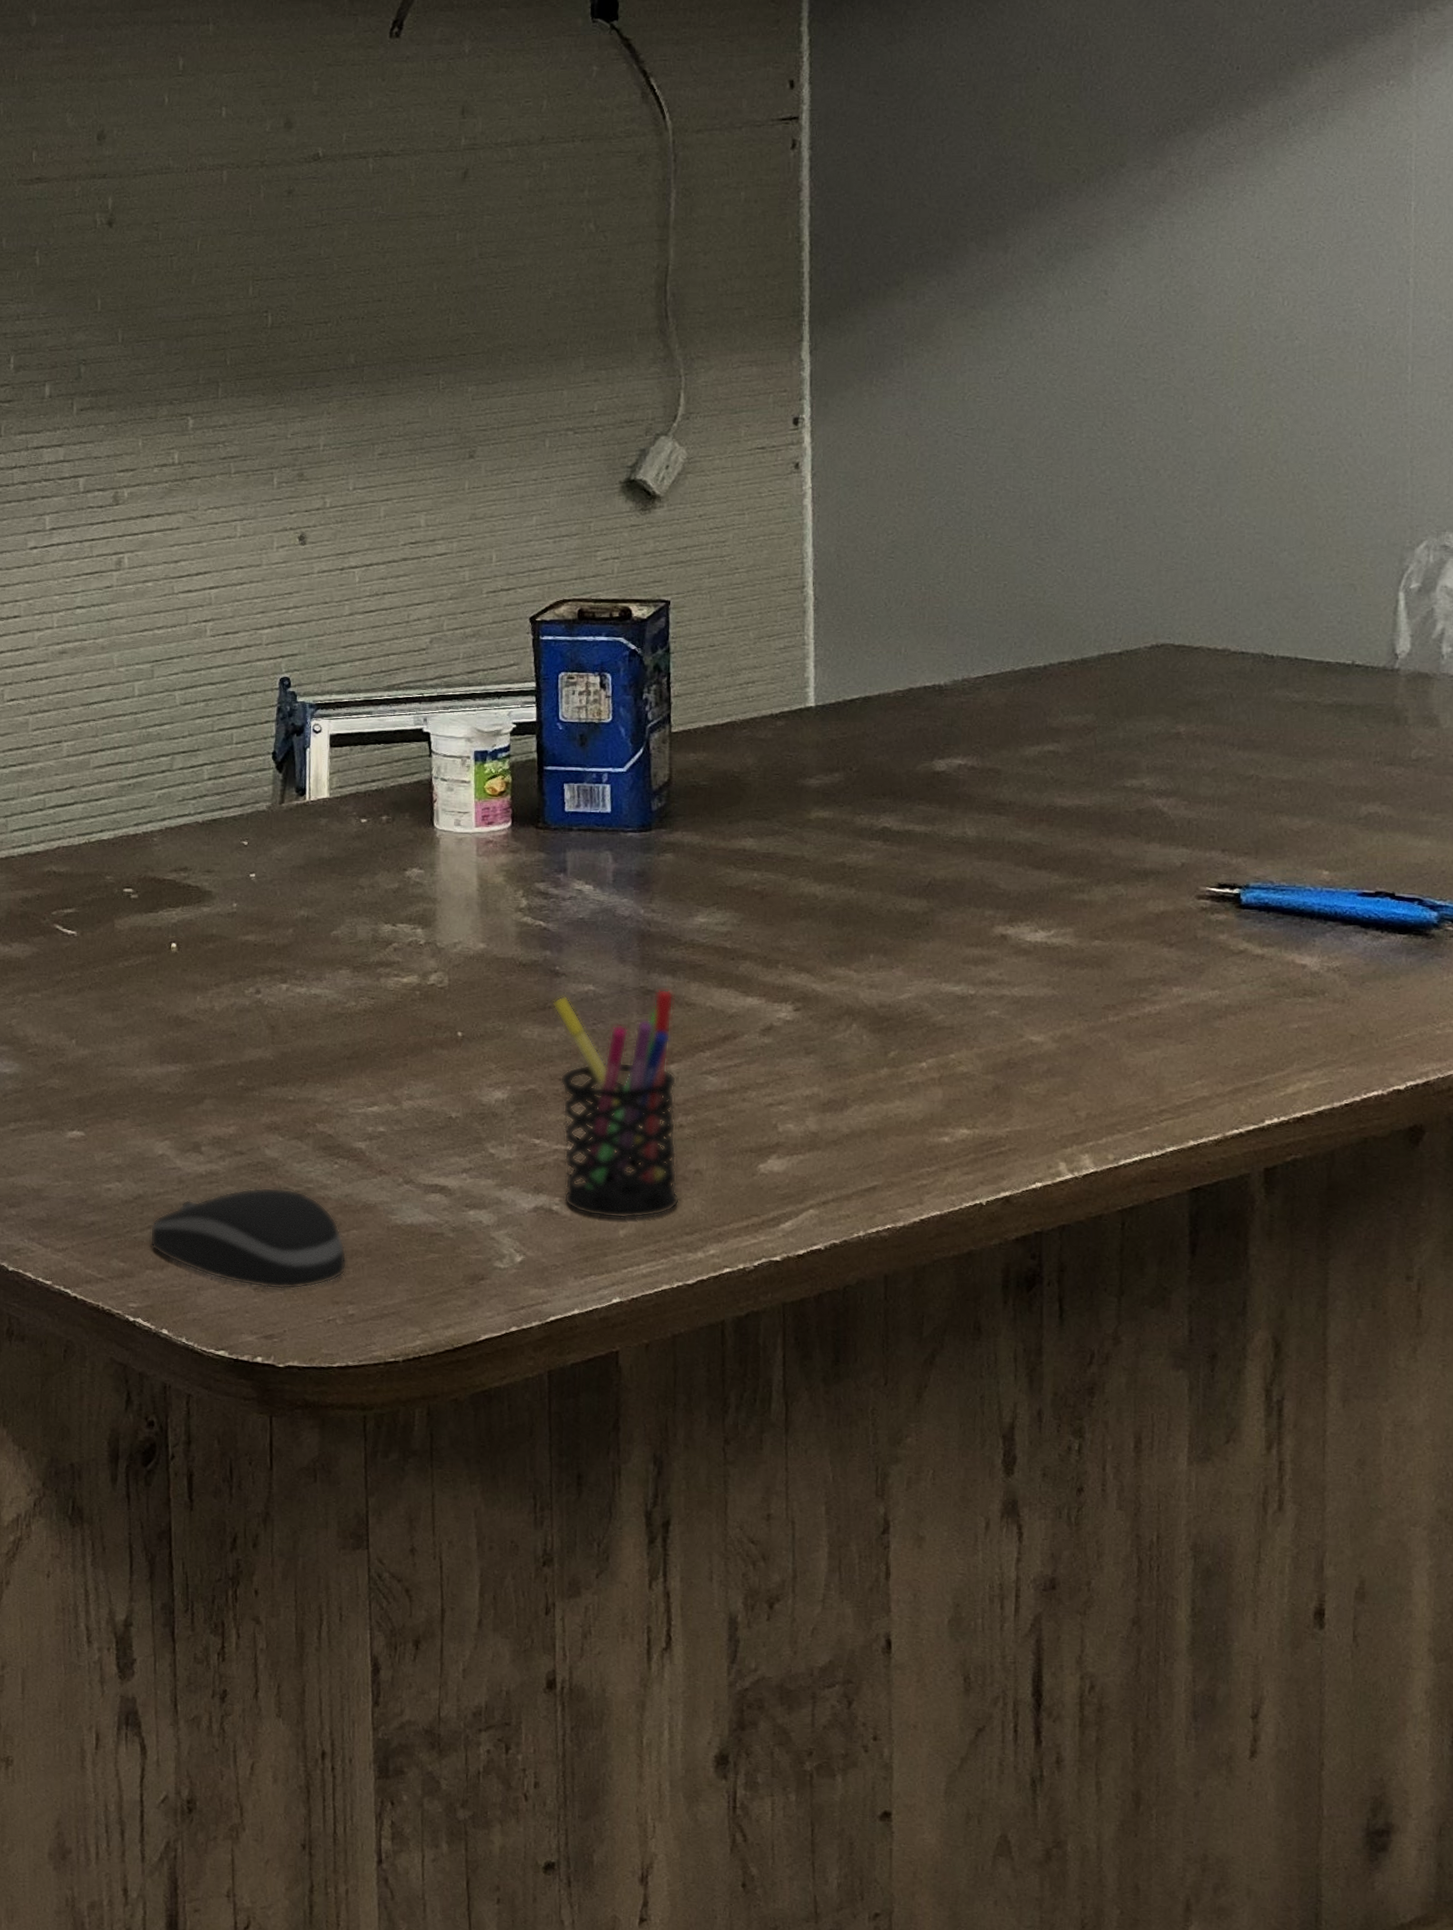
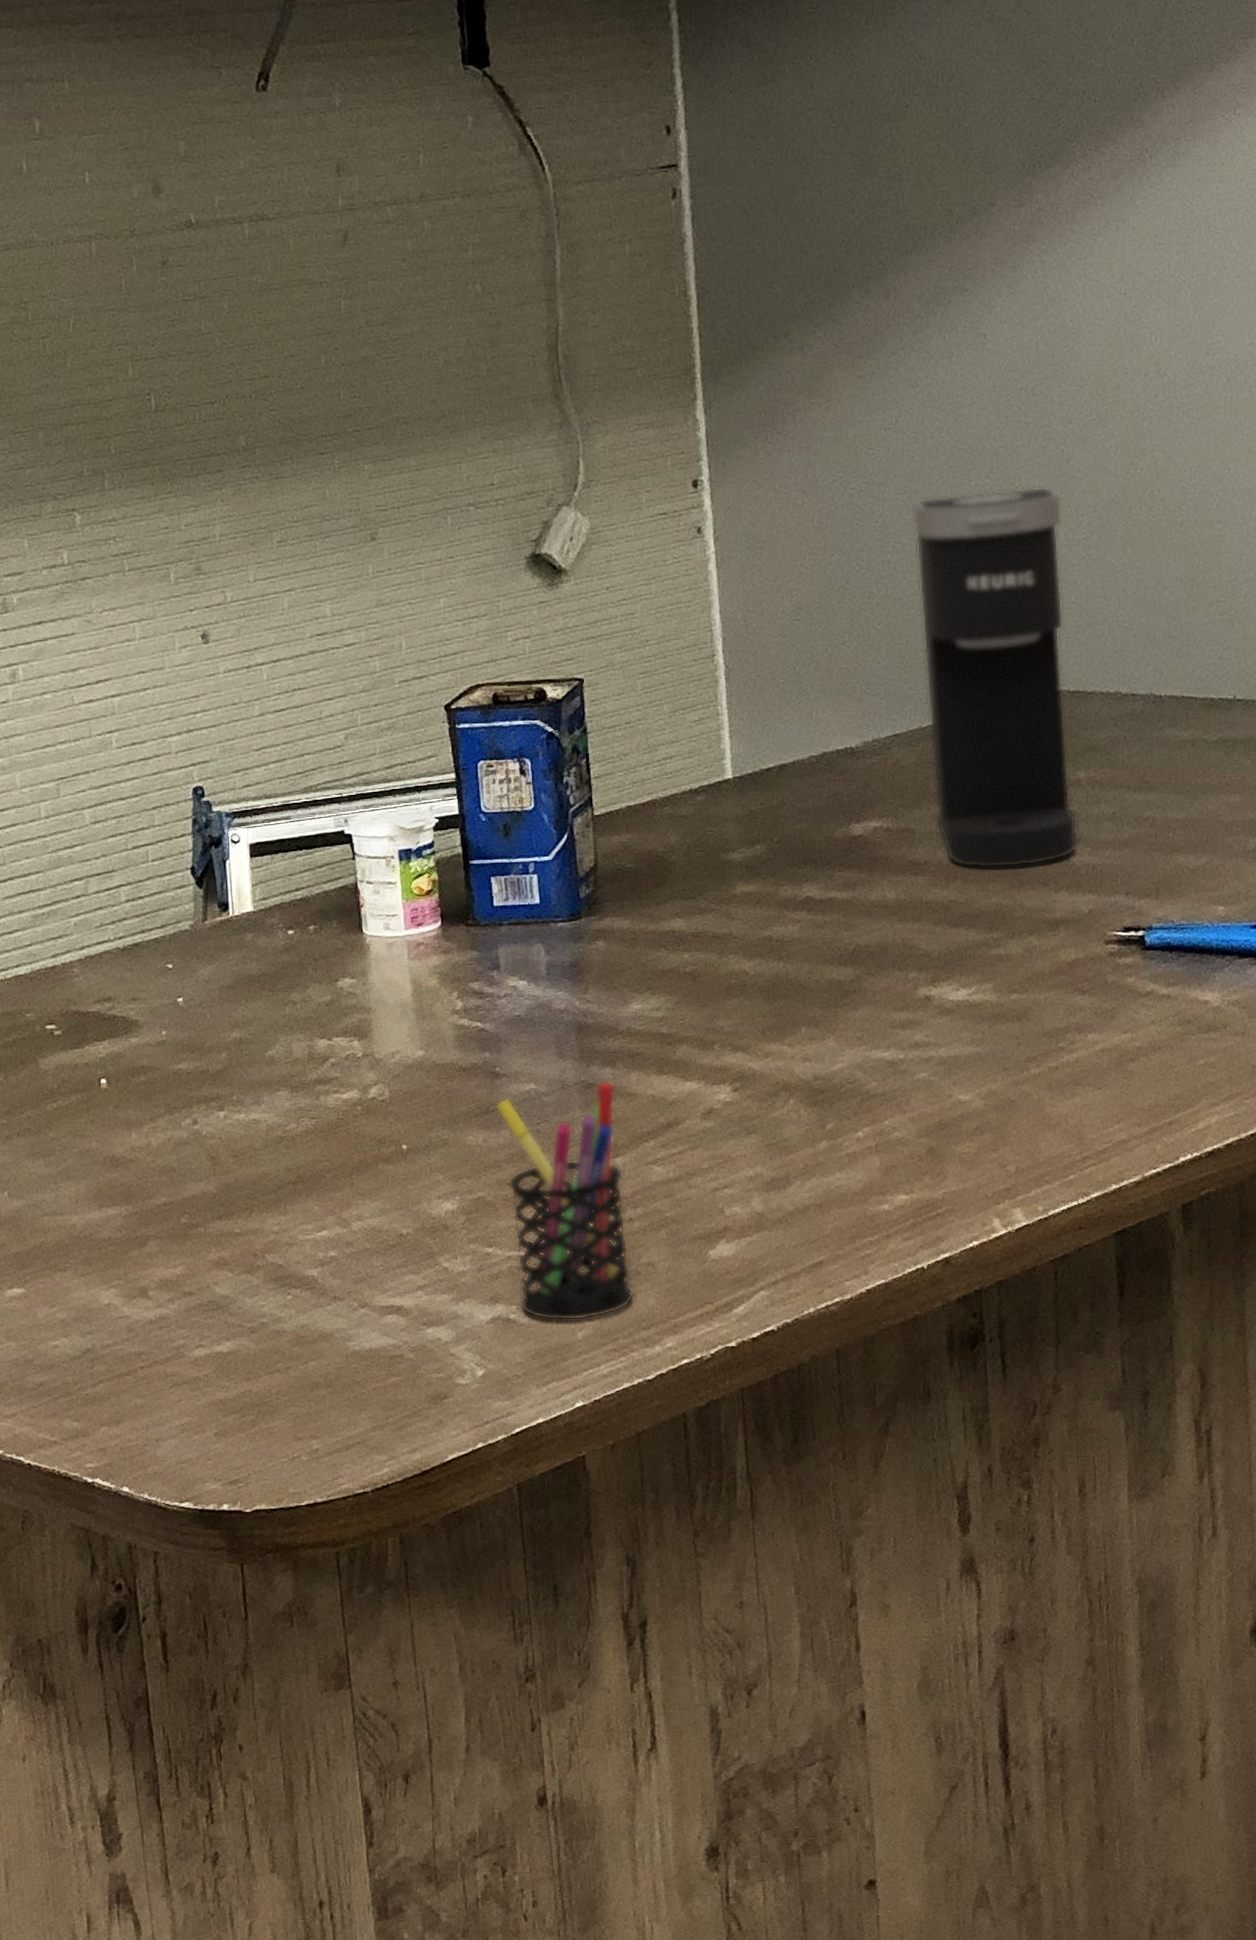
computer mouse: present [149,1187,347,1290] -> none [102,1325,307,1433]
coffee maker: none [1018,442,1178,815] -> present [912,487,1078,869]

